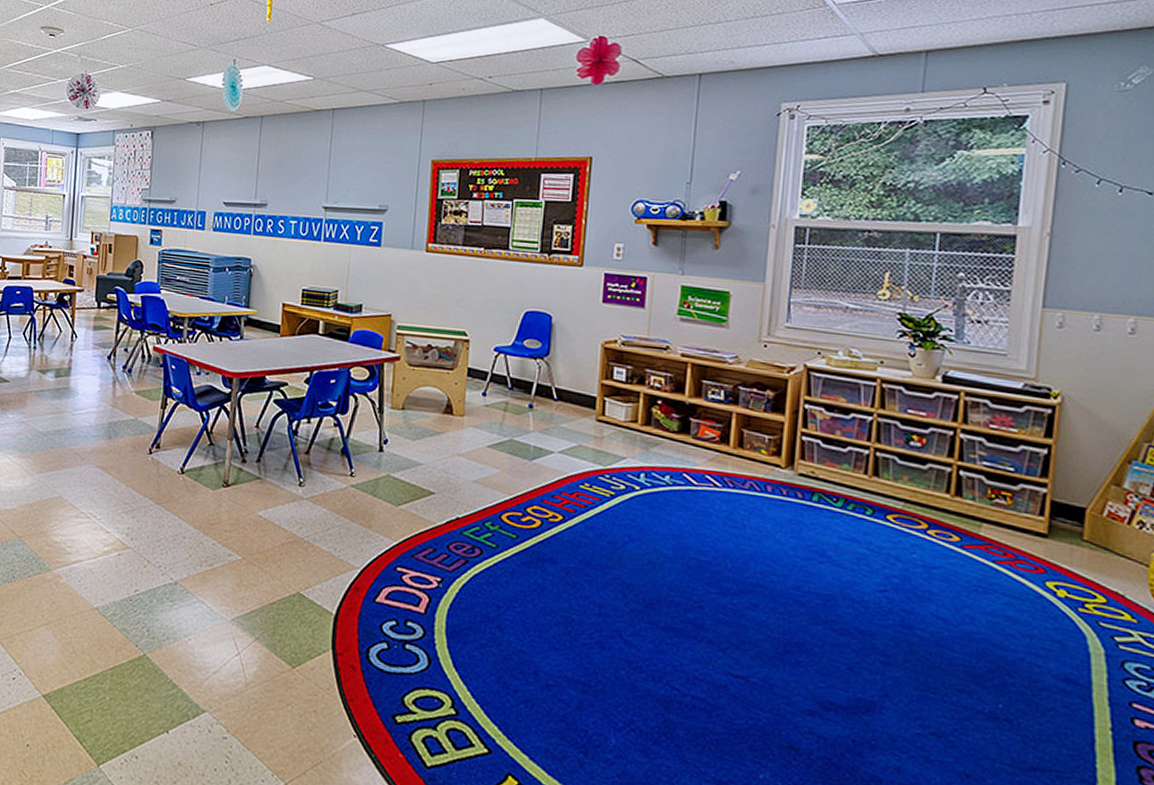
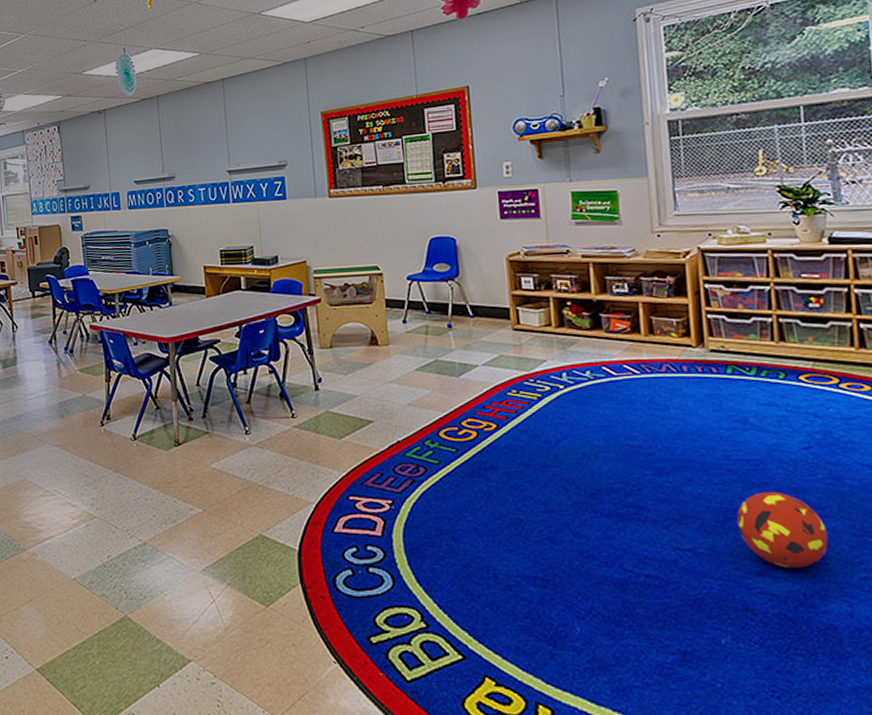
ball: none [795,629,888,714] -> present [736,491,829,568]

